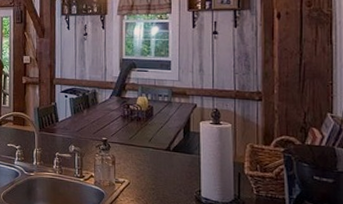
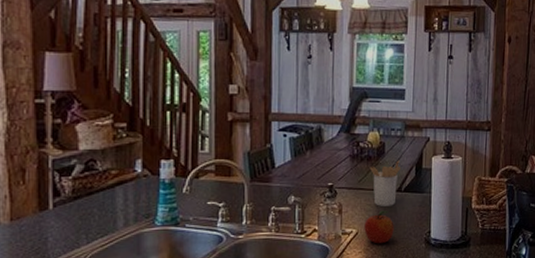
fruit: none [136,166,164,196] -> present [364,210,394,244]
utensil holder: none [139,122,169,163] -> present [369,160,400,206]

